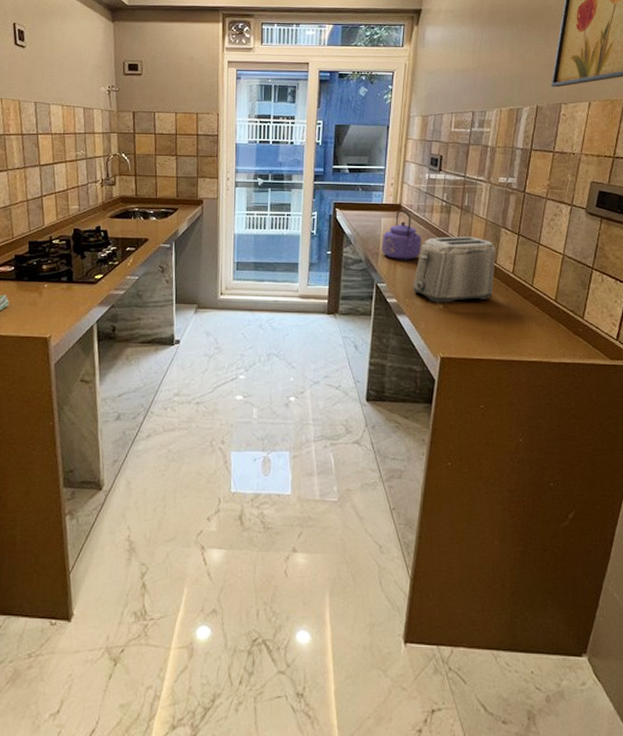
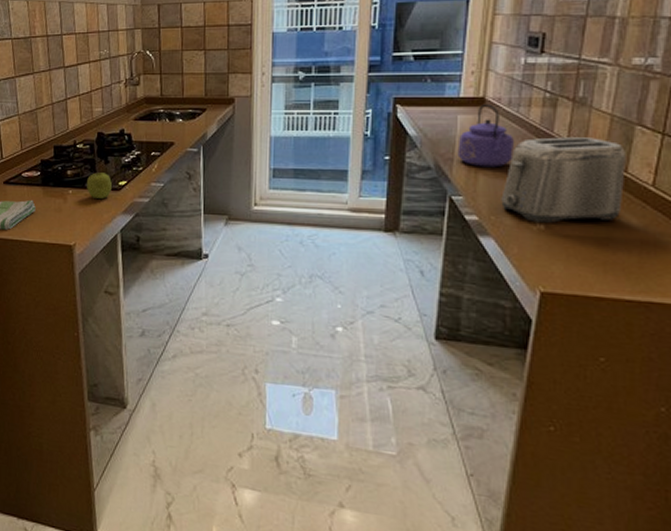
fruit: none [63,267,88,292] -> present [87,172,112,199]

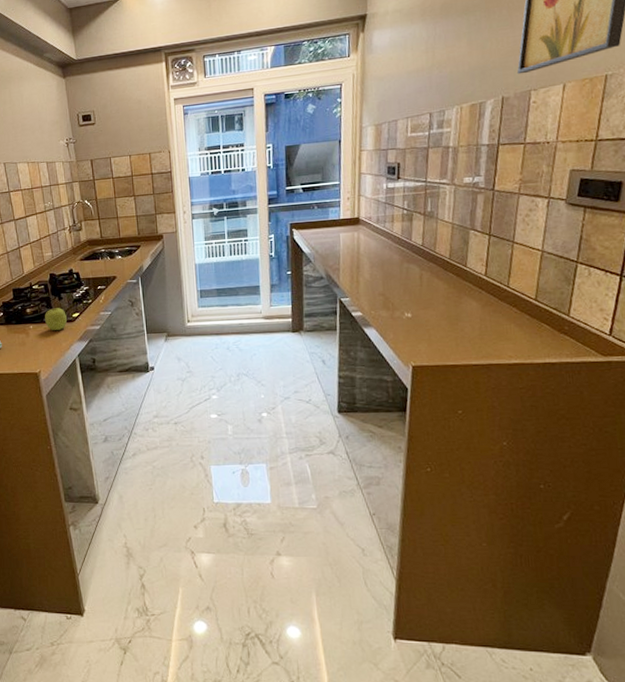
kettle: present [457,103,515,168] -> none [342,222,385,274]
toaster: present [501,137,626,224] -> none [377,242,466,313]

